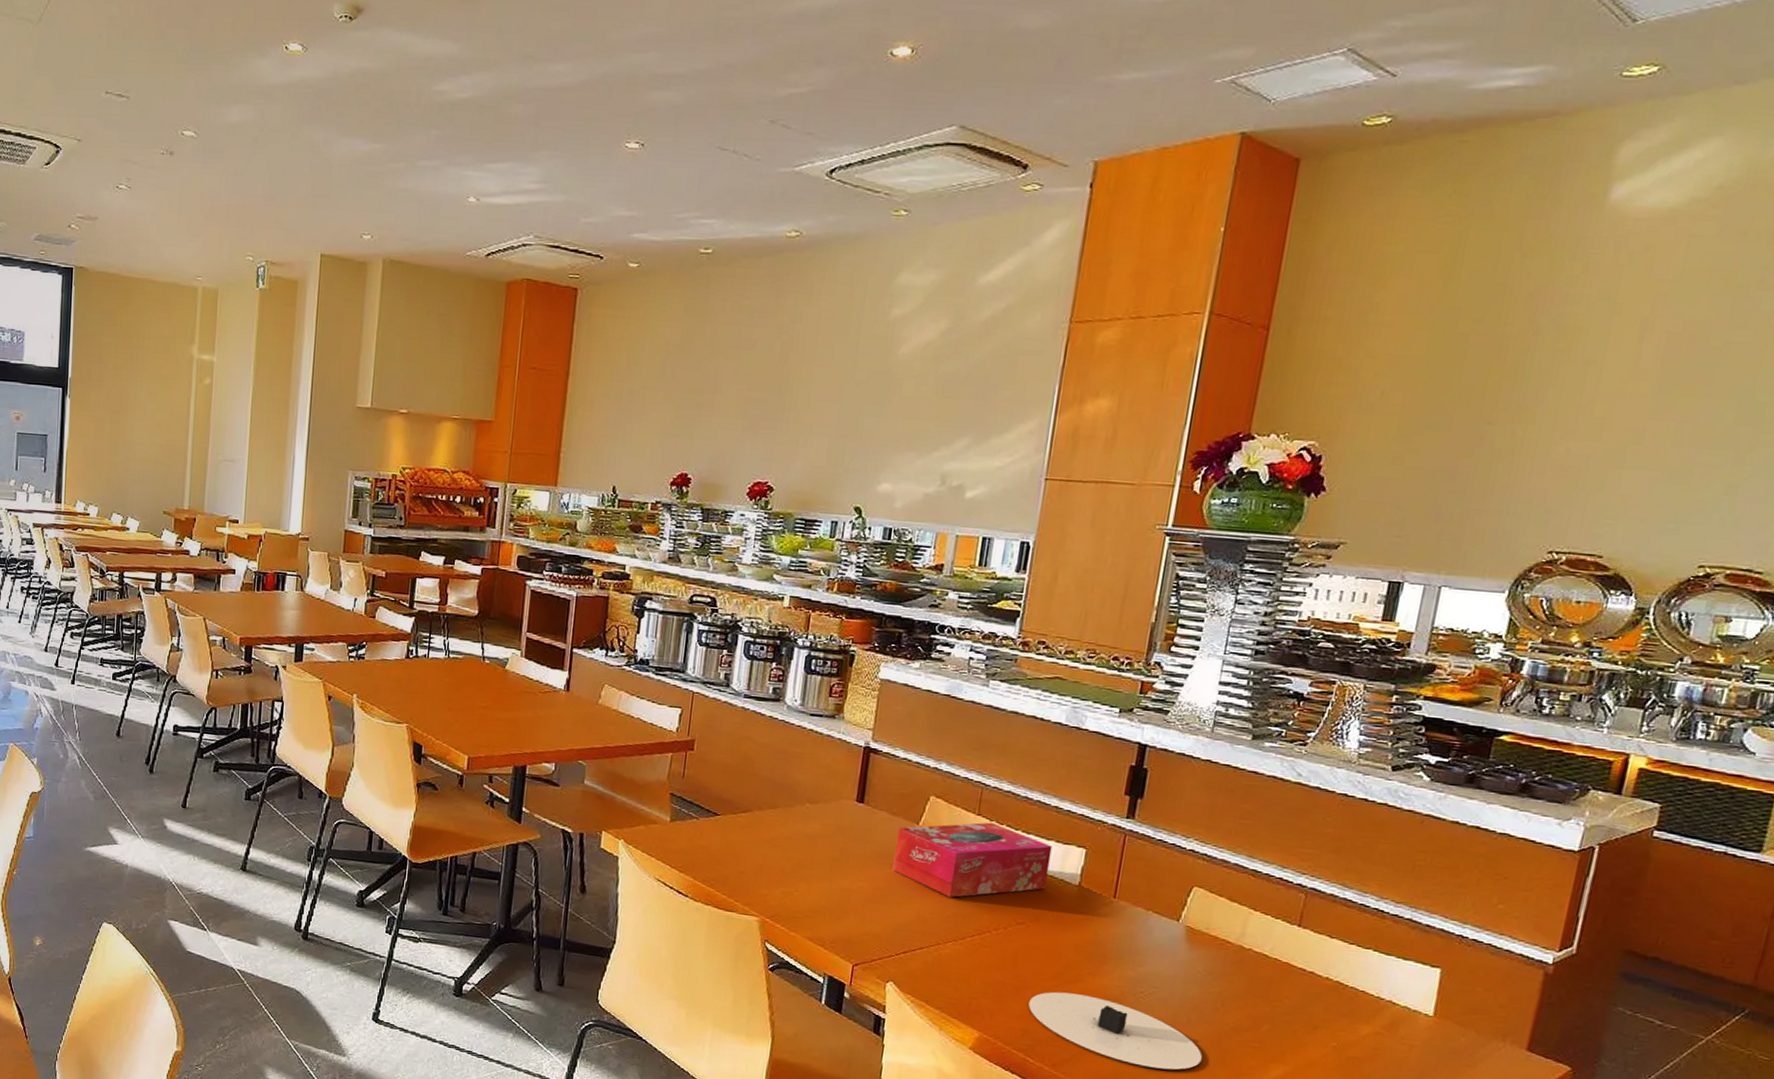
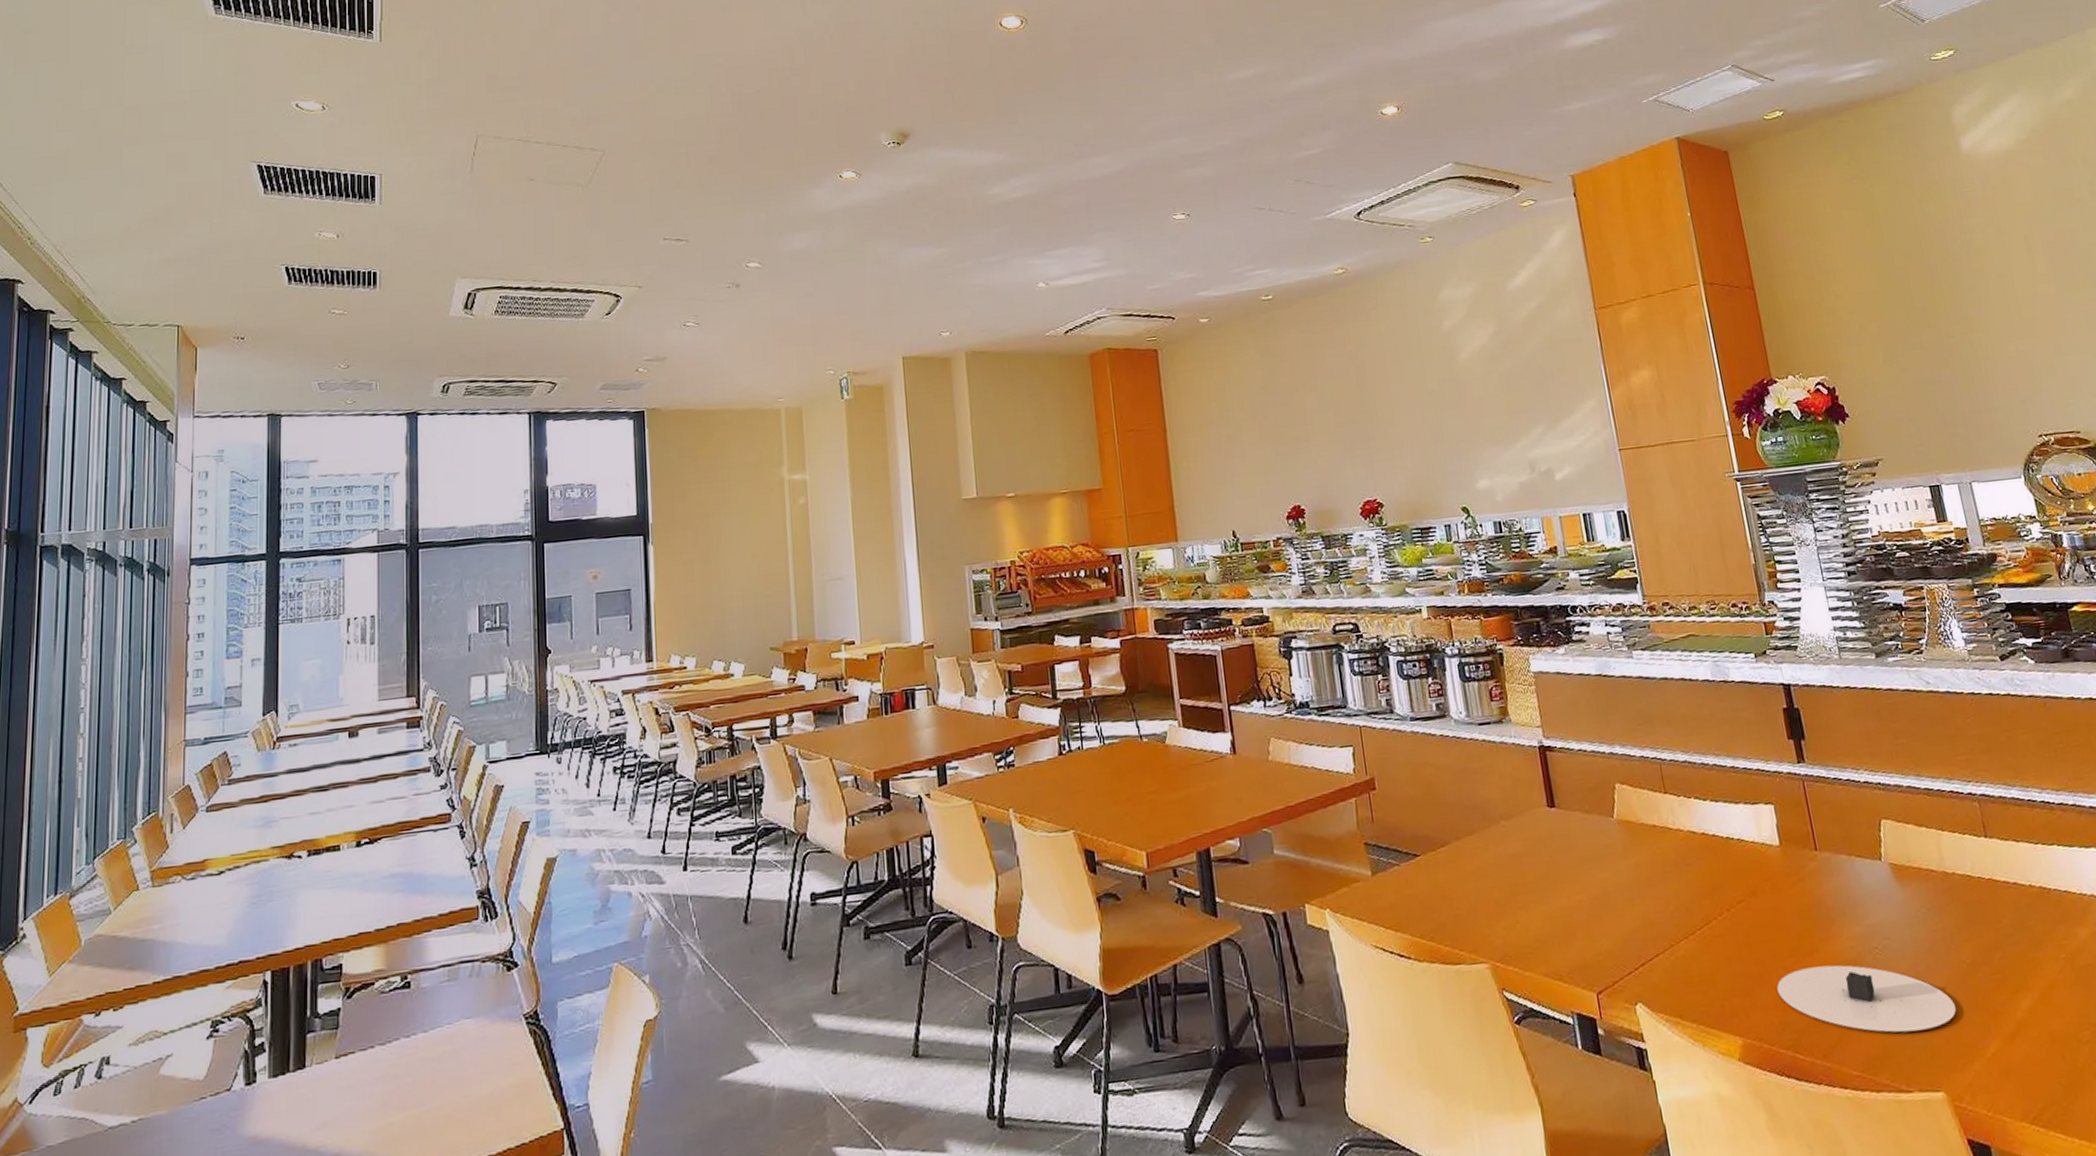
tissue box: present [892,822,1053,898] -> none [1595,798,1751,890]

